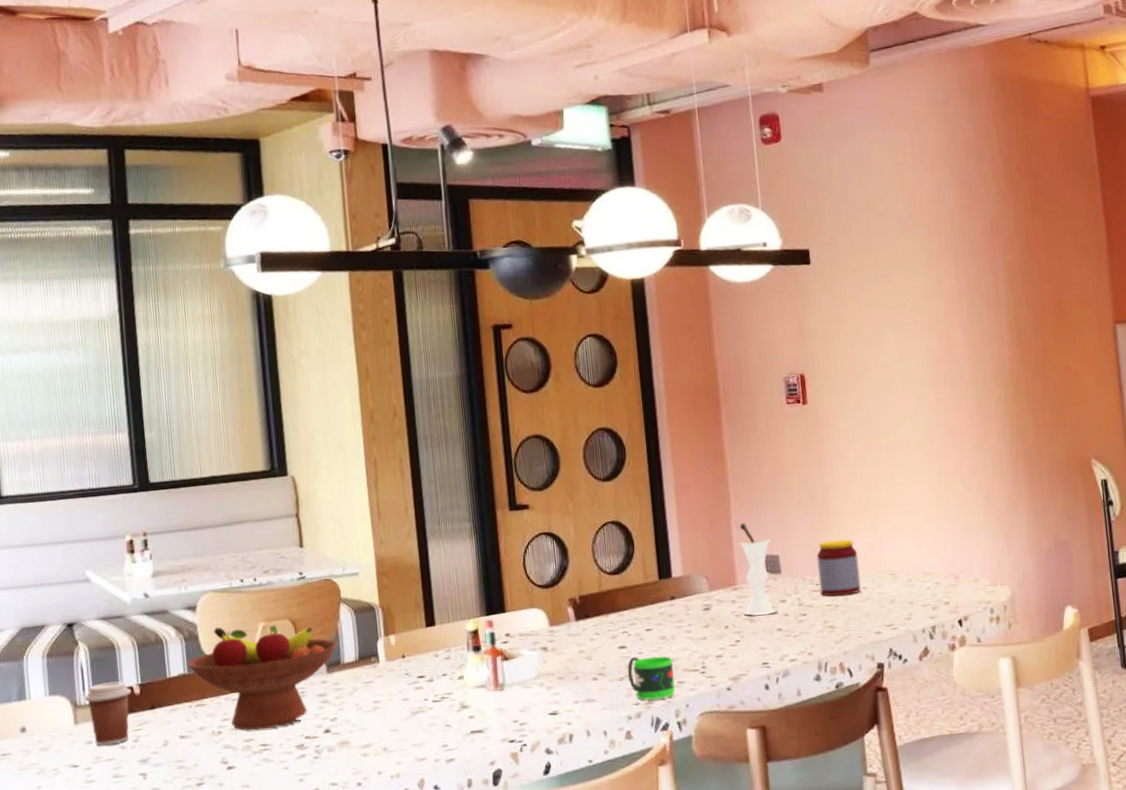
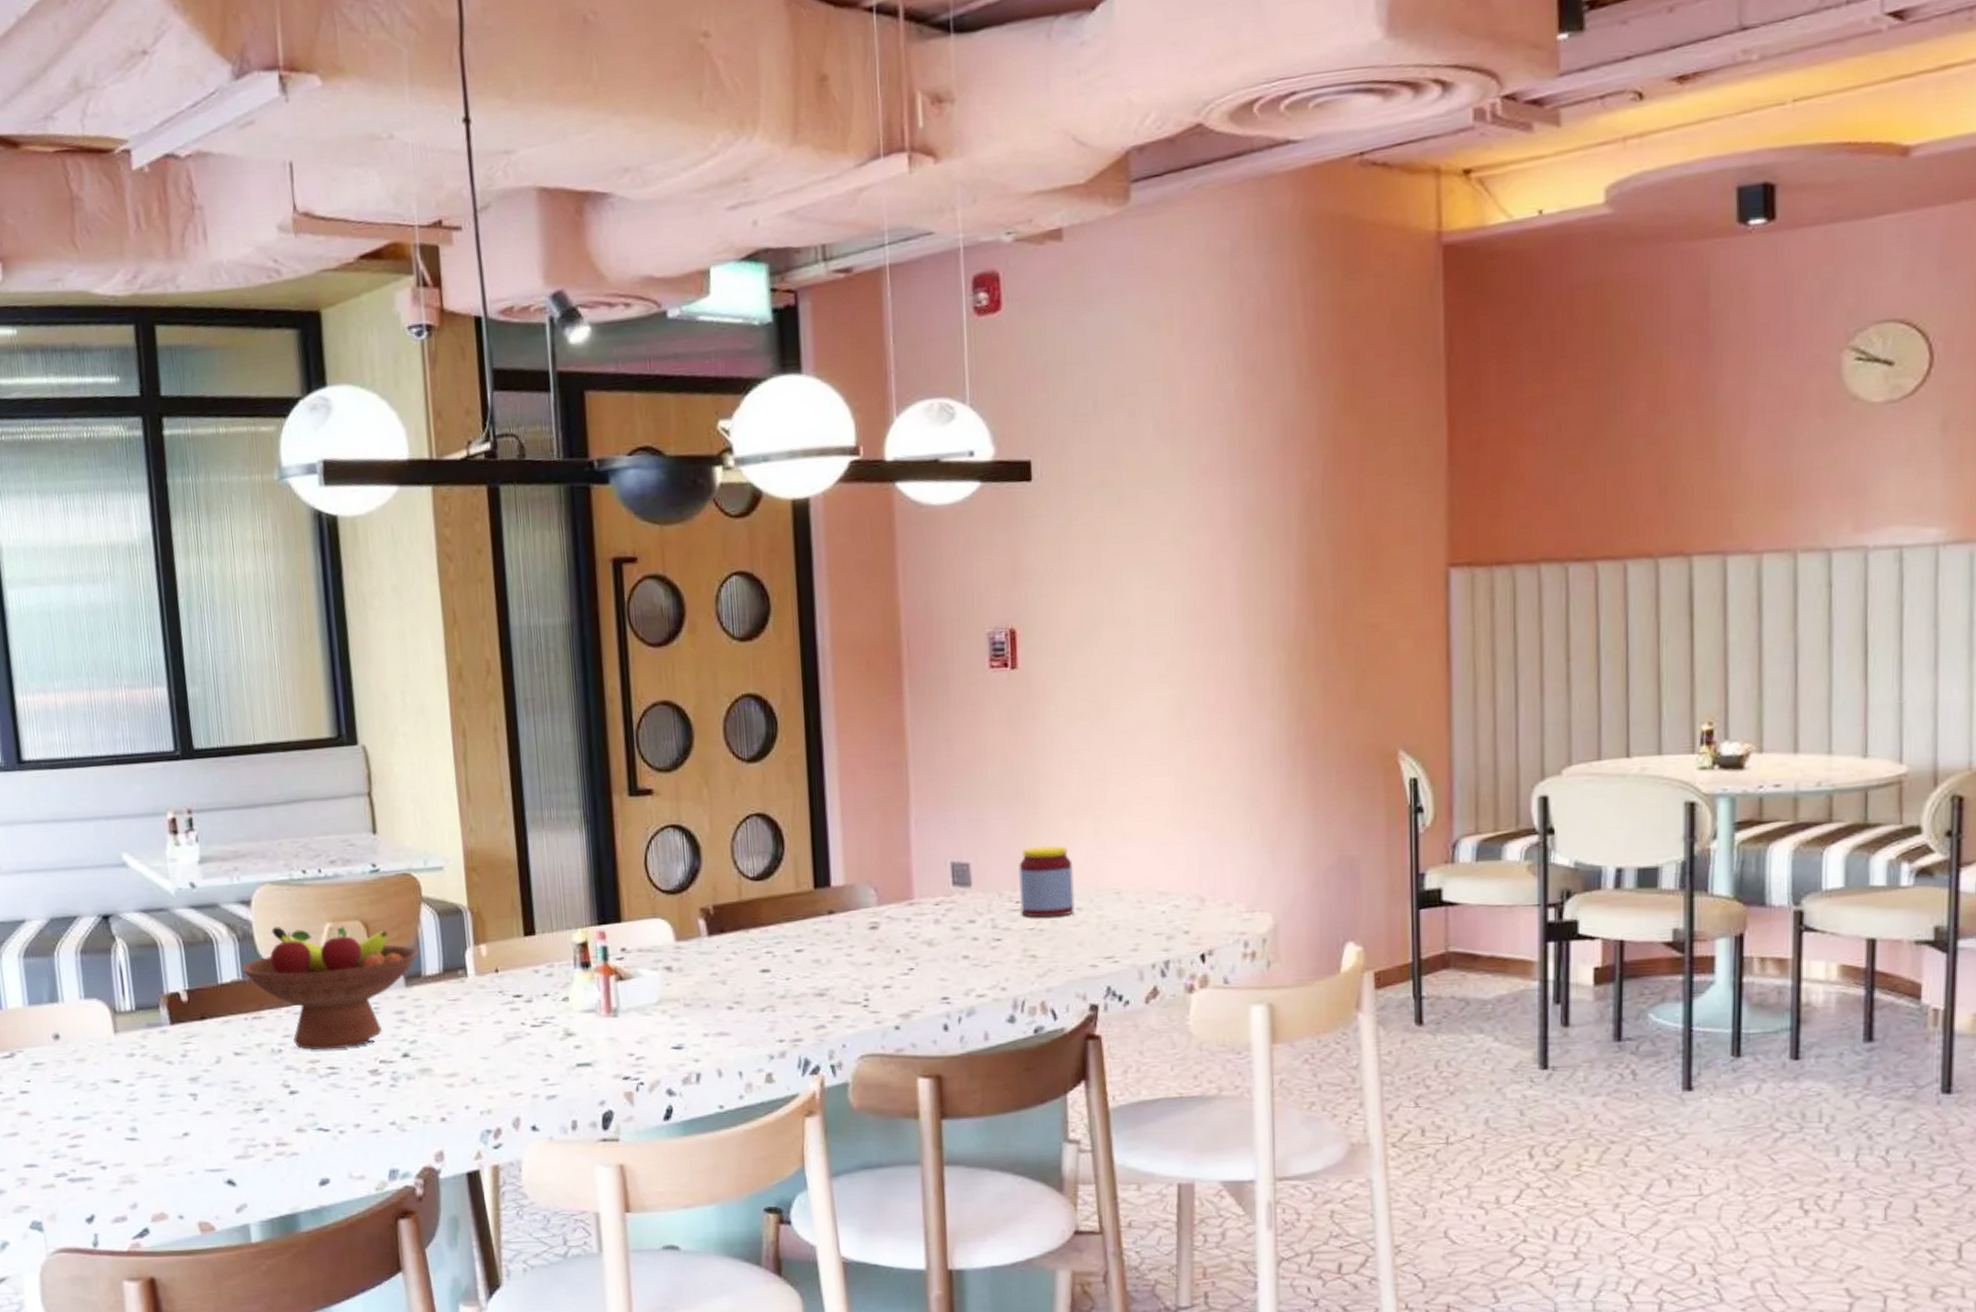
coffee cup: present [85,681,132,746] -> none [125,985,178,1060]
mug: present [627,656,675,700] -> none [770,982,829,1037]
vase: present [738,523,779,616] -> none [918,820,966,938]

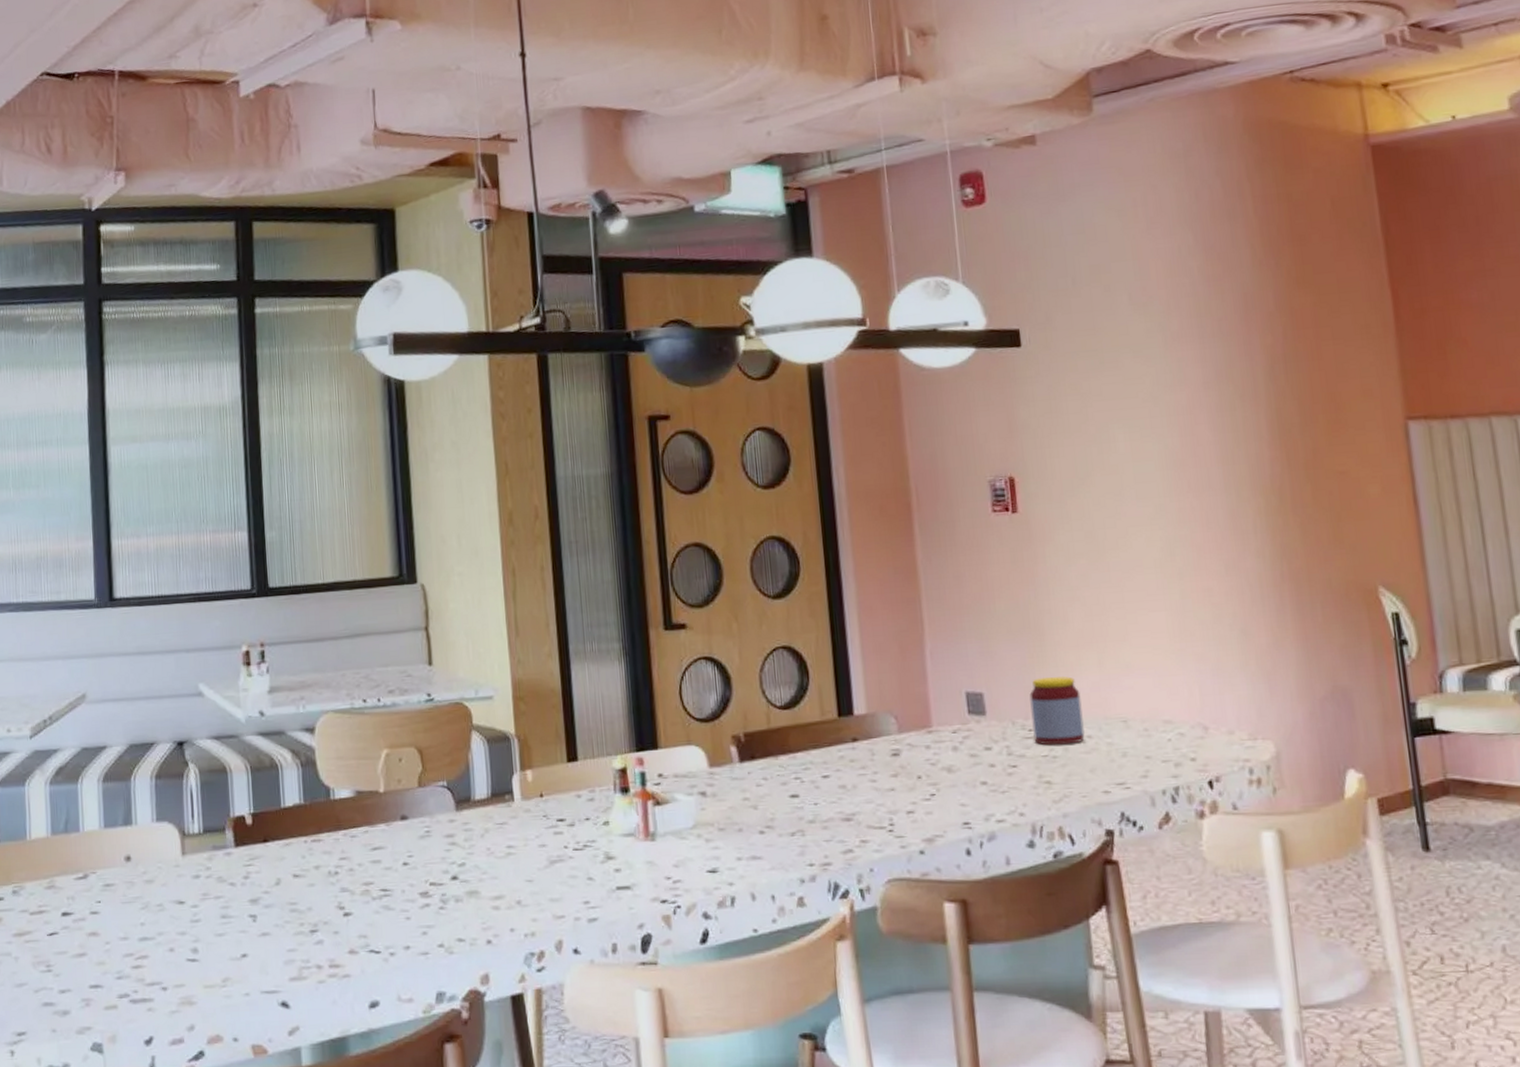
fruit bowl: present [240,926,420,1050] -> none [302,752,470,873]

